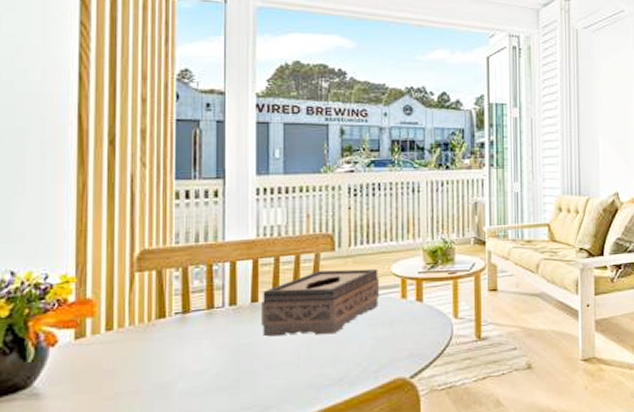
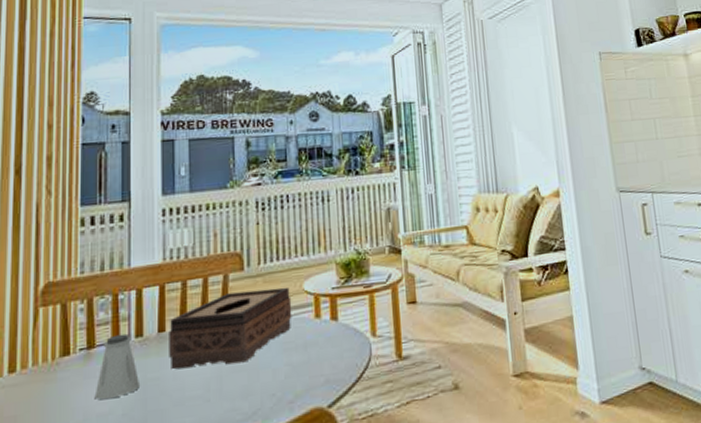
saltshaker: none [189,301,234,360] -> present [94,333,141,400]

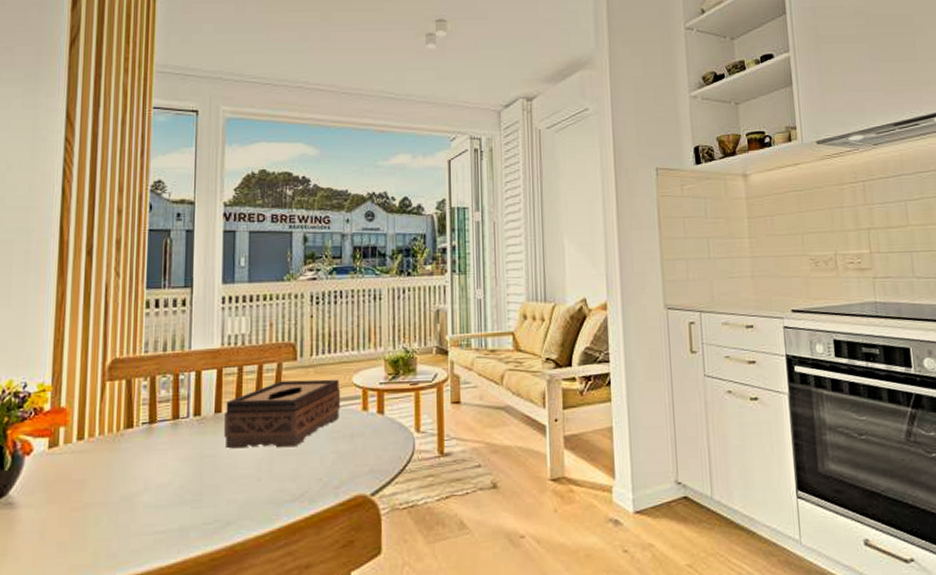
saltshaker: present [94,333,141,400] -> none [154,411,197,472]

